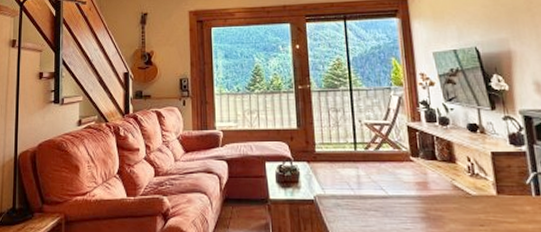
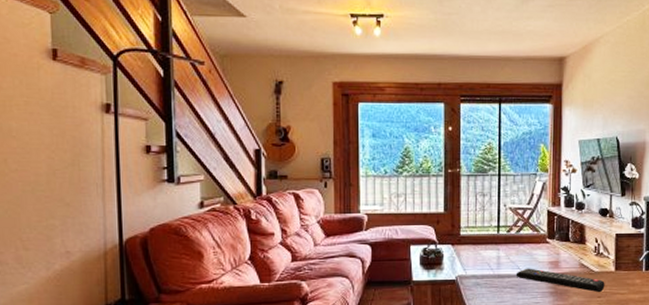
remote control: none [379,189,487,220] -> present [516,268,605,293]

